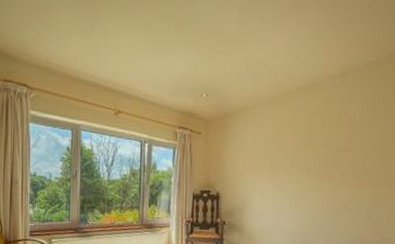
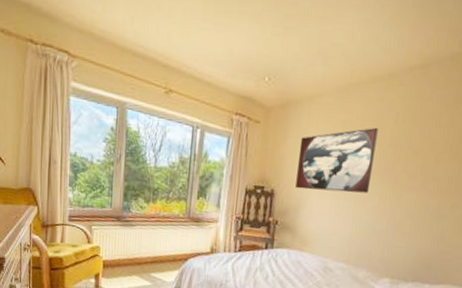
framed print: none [238,130,309,191] -> present [295,127,379,193]

